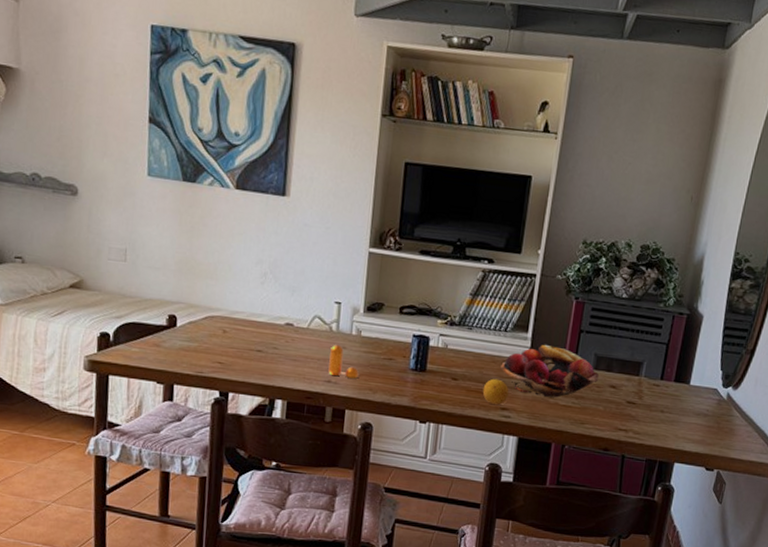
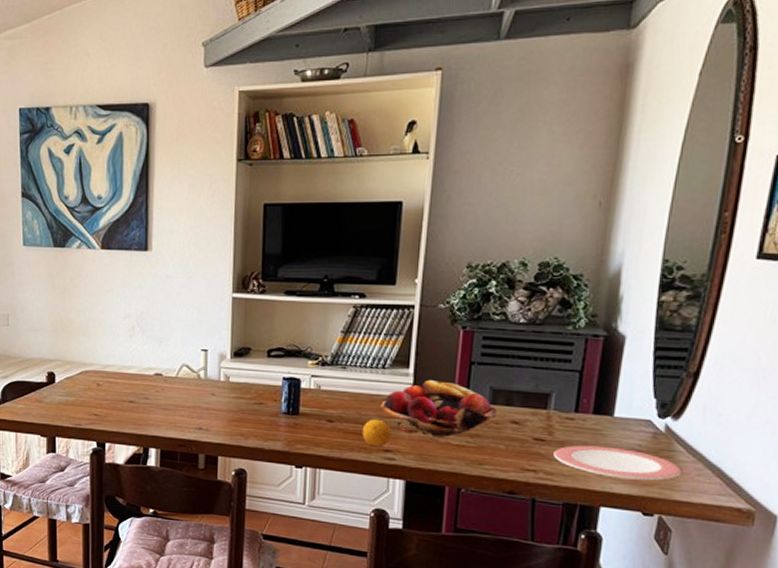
pepper shaker: present [328,344,359,379] -> none [199,391,229,425]
plate: none [641,408,737,441] -> present [553,445,682,481]

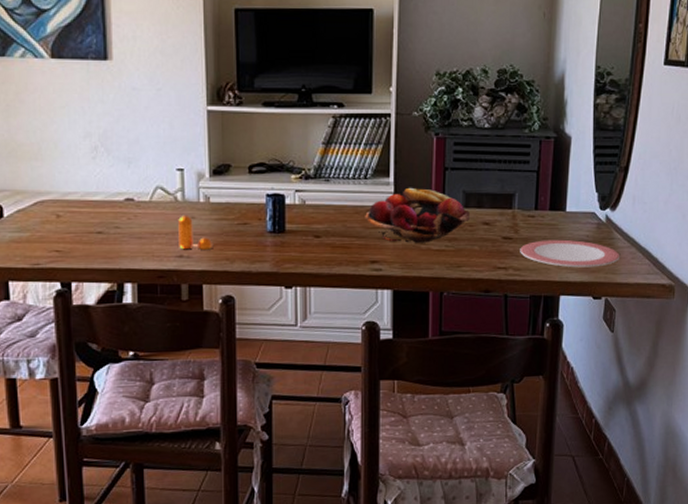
pepper shaker: none [199,391,229,425] -> present [178,214,212,250]
fruit: present [362,419,392,447] -> none [349,230,377,259]

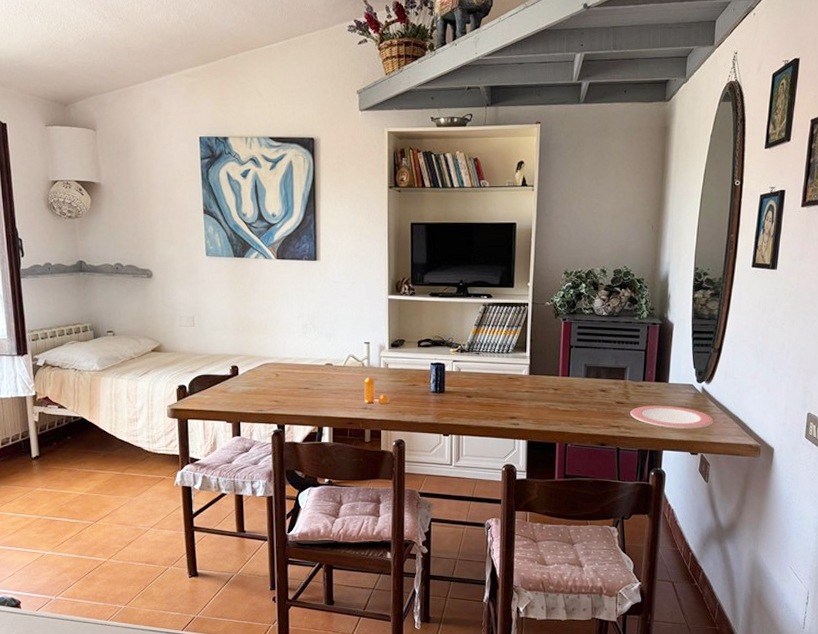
fruit basket: present [365,187,470,243] -> none [506,360,590,404]

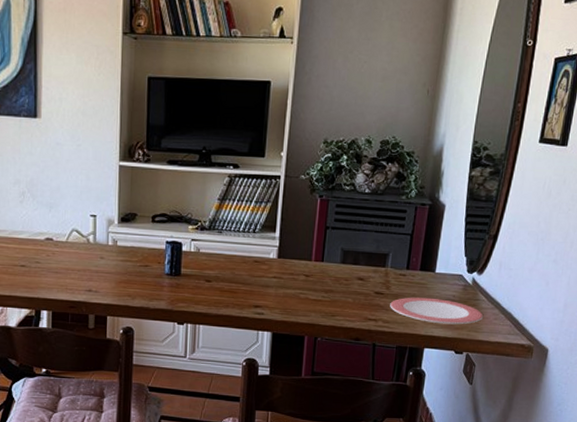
pepper shaker: present [364,377,389,404] -> none [89,255,117,286]

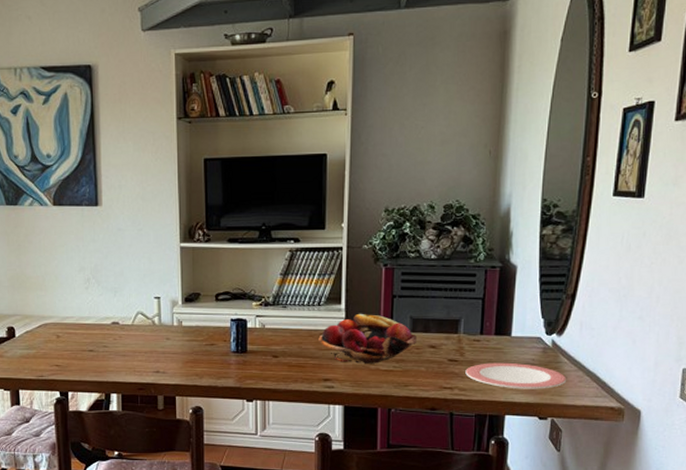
fruit basket: none [251,242,346,293] -> present [318,313,416,364]

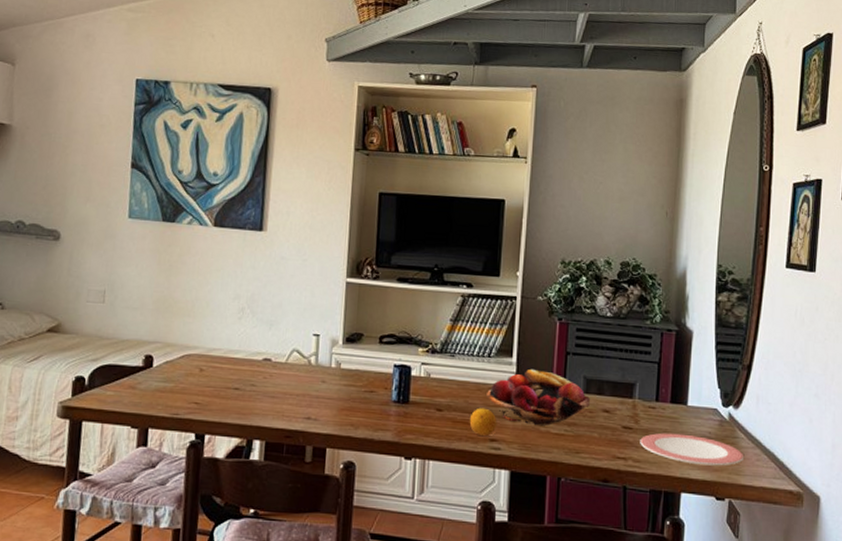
fruit: none [304,352,330,377] -> present [469,407,497,437]

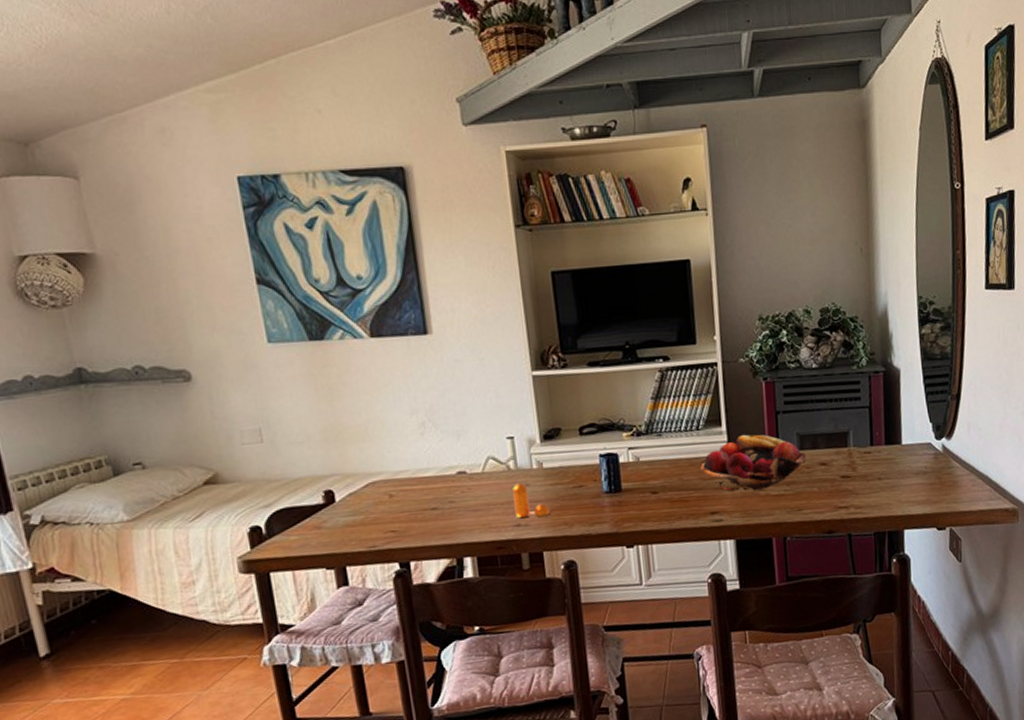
pepper shaker: none [308,378,339,414] -> present [513,482,549,519]
fruit: present [469,407,497,437] -> none [686,482,716,511]
plate: present [640,433,745,466] -> none [859,472,961,501]

